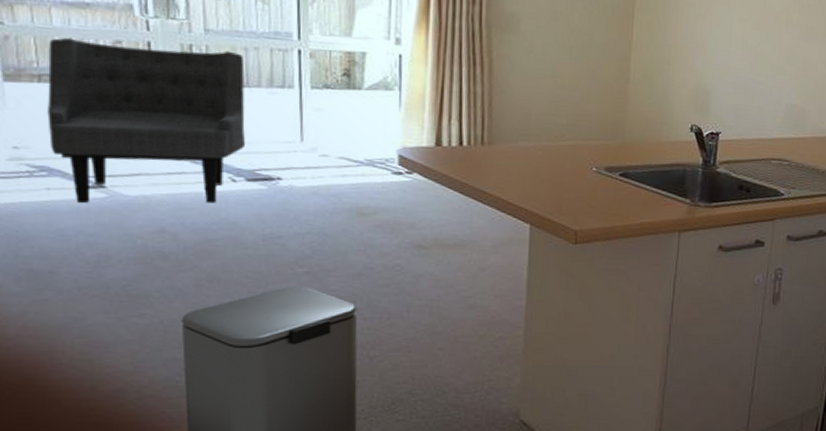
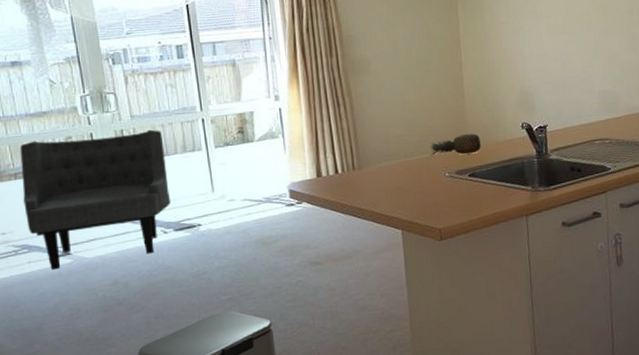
fruit: none [578,125,641,150] -> present [430,133,482,156]

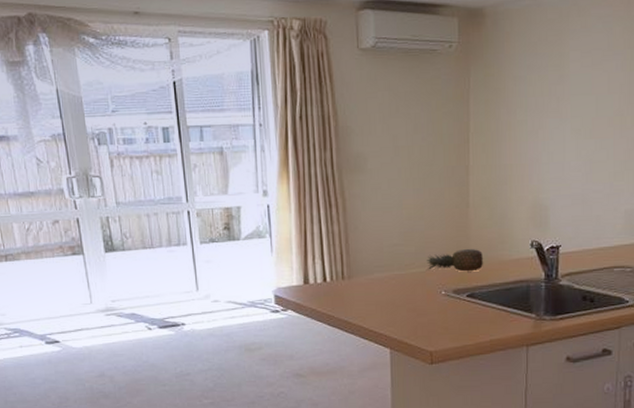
armchair: present [19,129,171,269] -> none [9,218,156,356]

